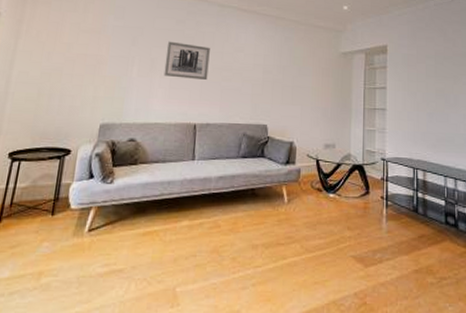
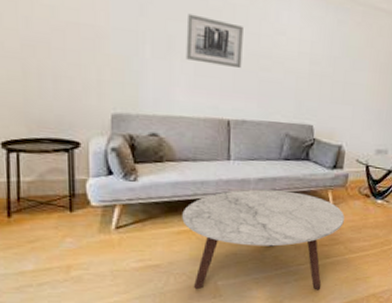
coffee table: none [148,187,299,297] -> present [182,189,345,290]

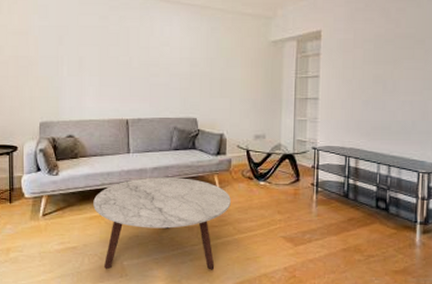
wall art: present [186,13,243,69] -> none [93,38,136,77]

